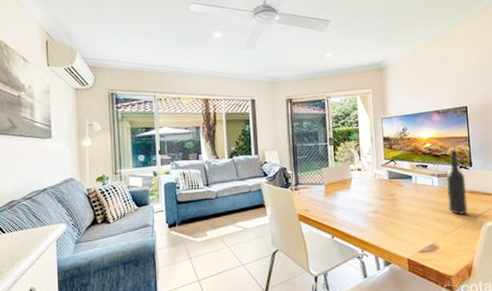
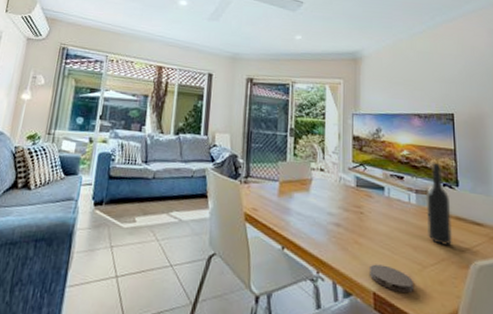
coaster: none [404,237,438,255] -> present [370,264,413,293]

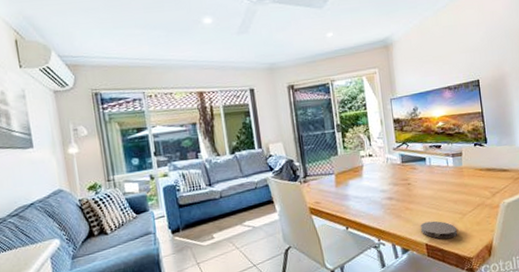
bottle: present [426,162,452,247] -> none [461,126,485,195]

